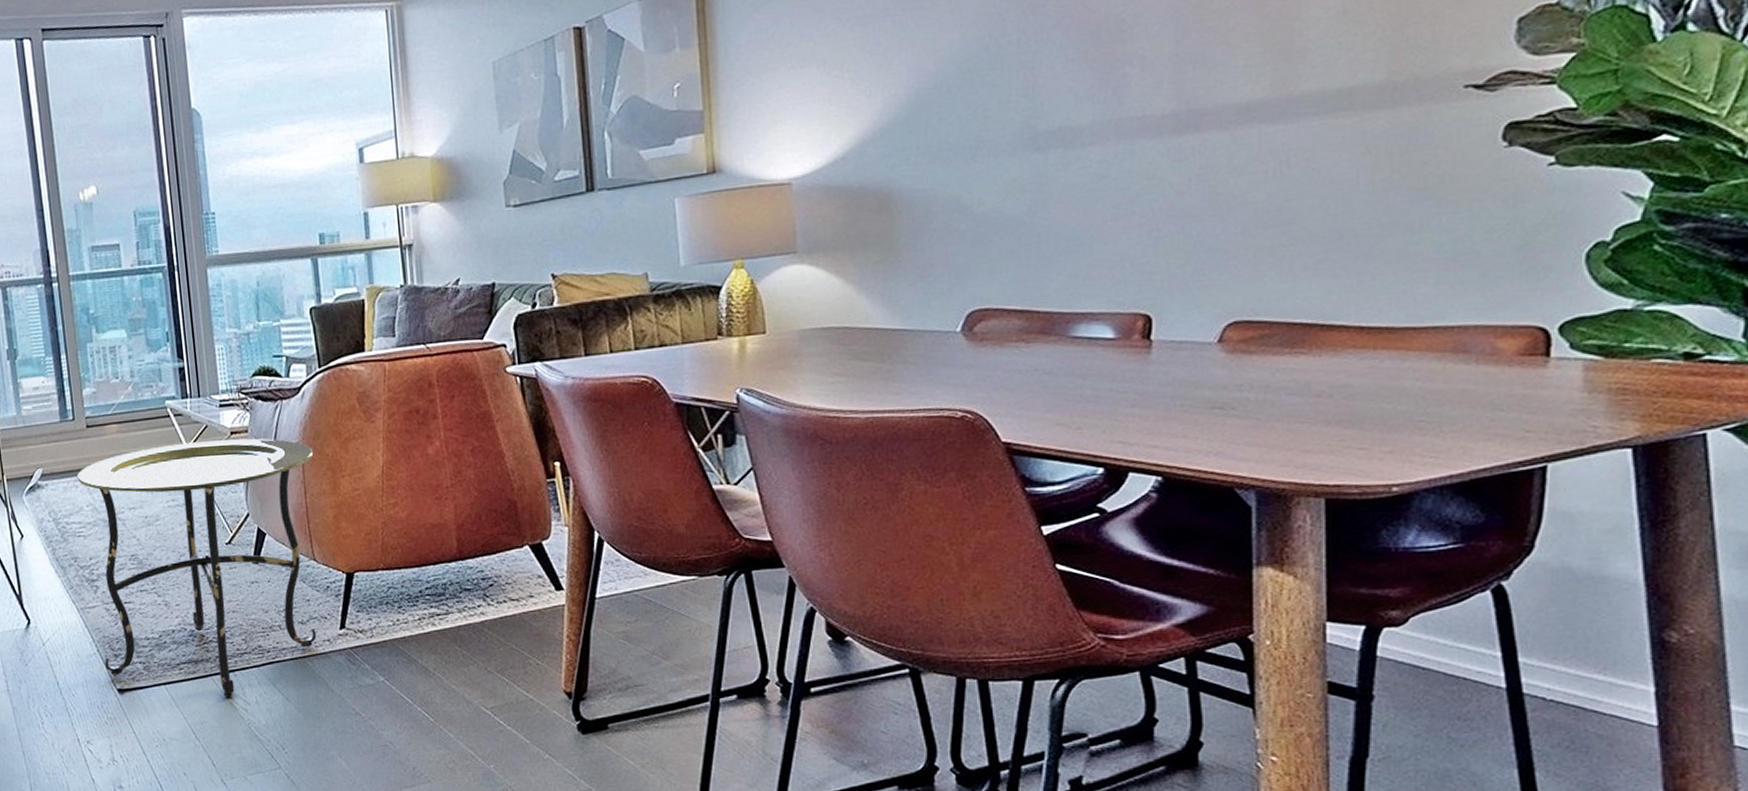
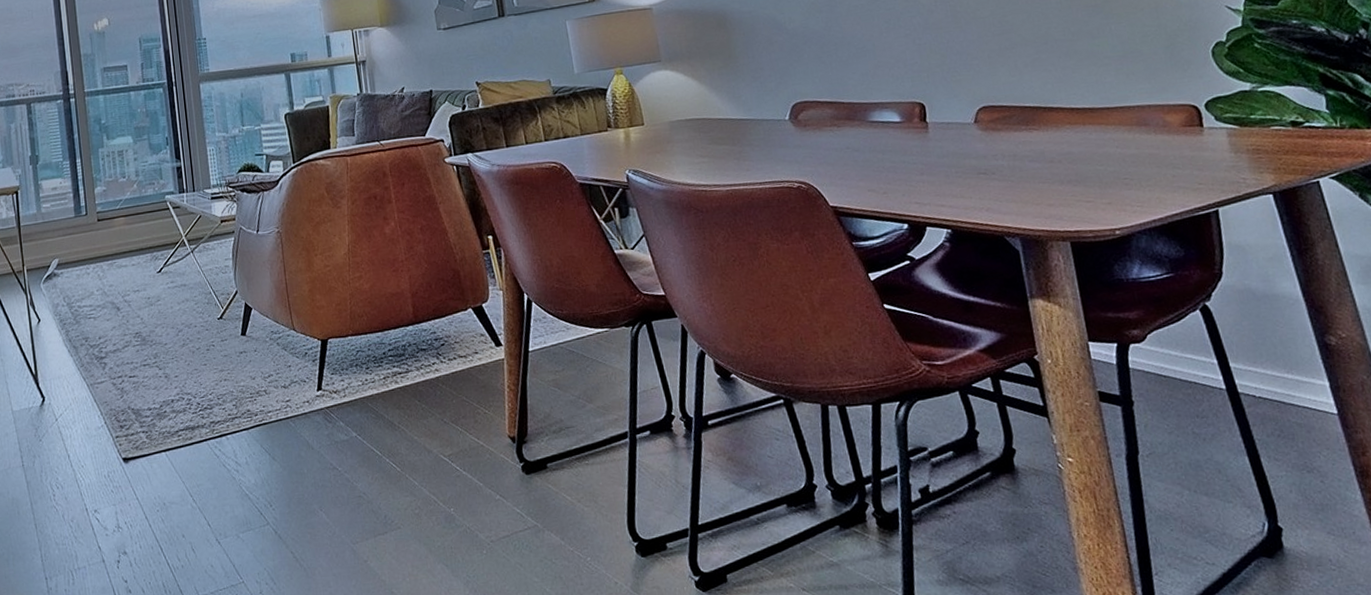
side table: present [76,438,317,698] -> none [88,225,298,461]

